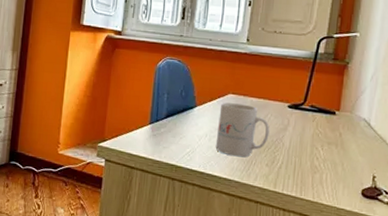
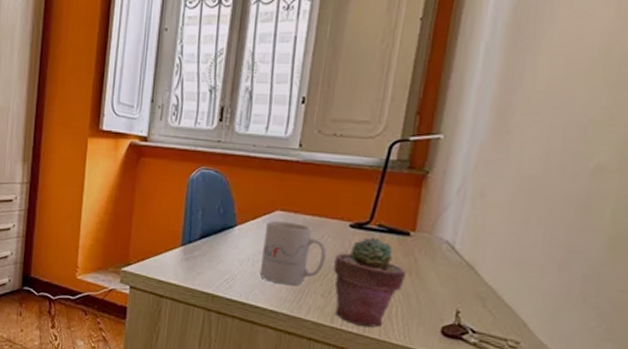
potted succulent: none [275,116,333,191] -> present [333,237,406,327]

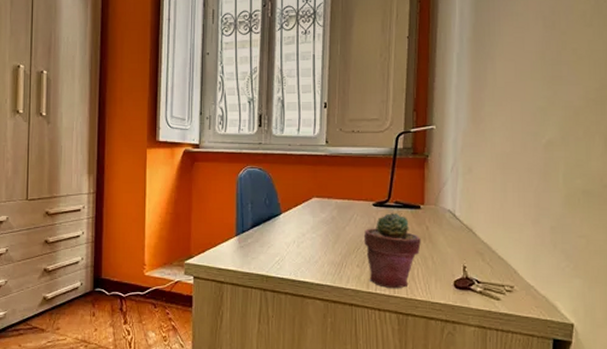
mug: present [259,220,327,286] -> none [304,207,357,261]

